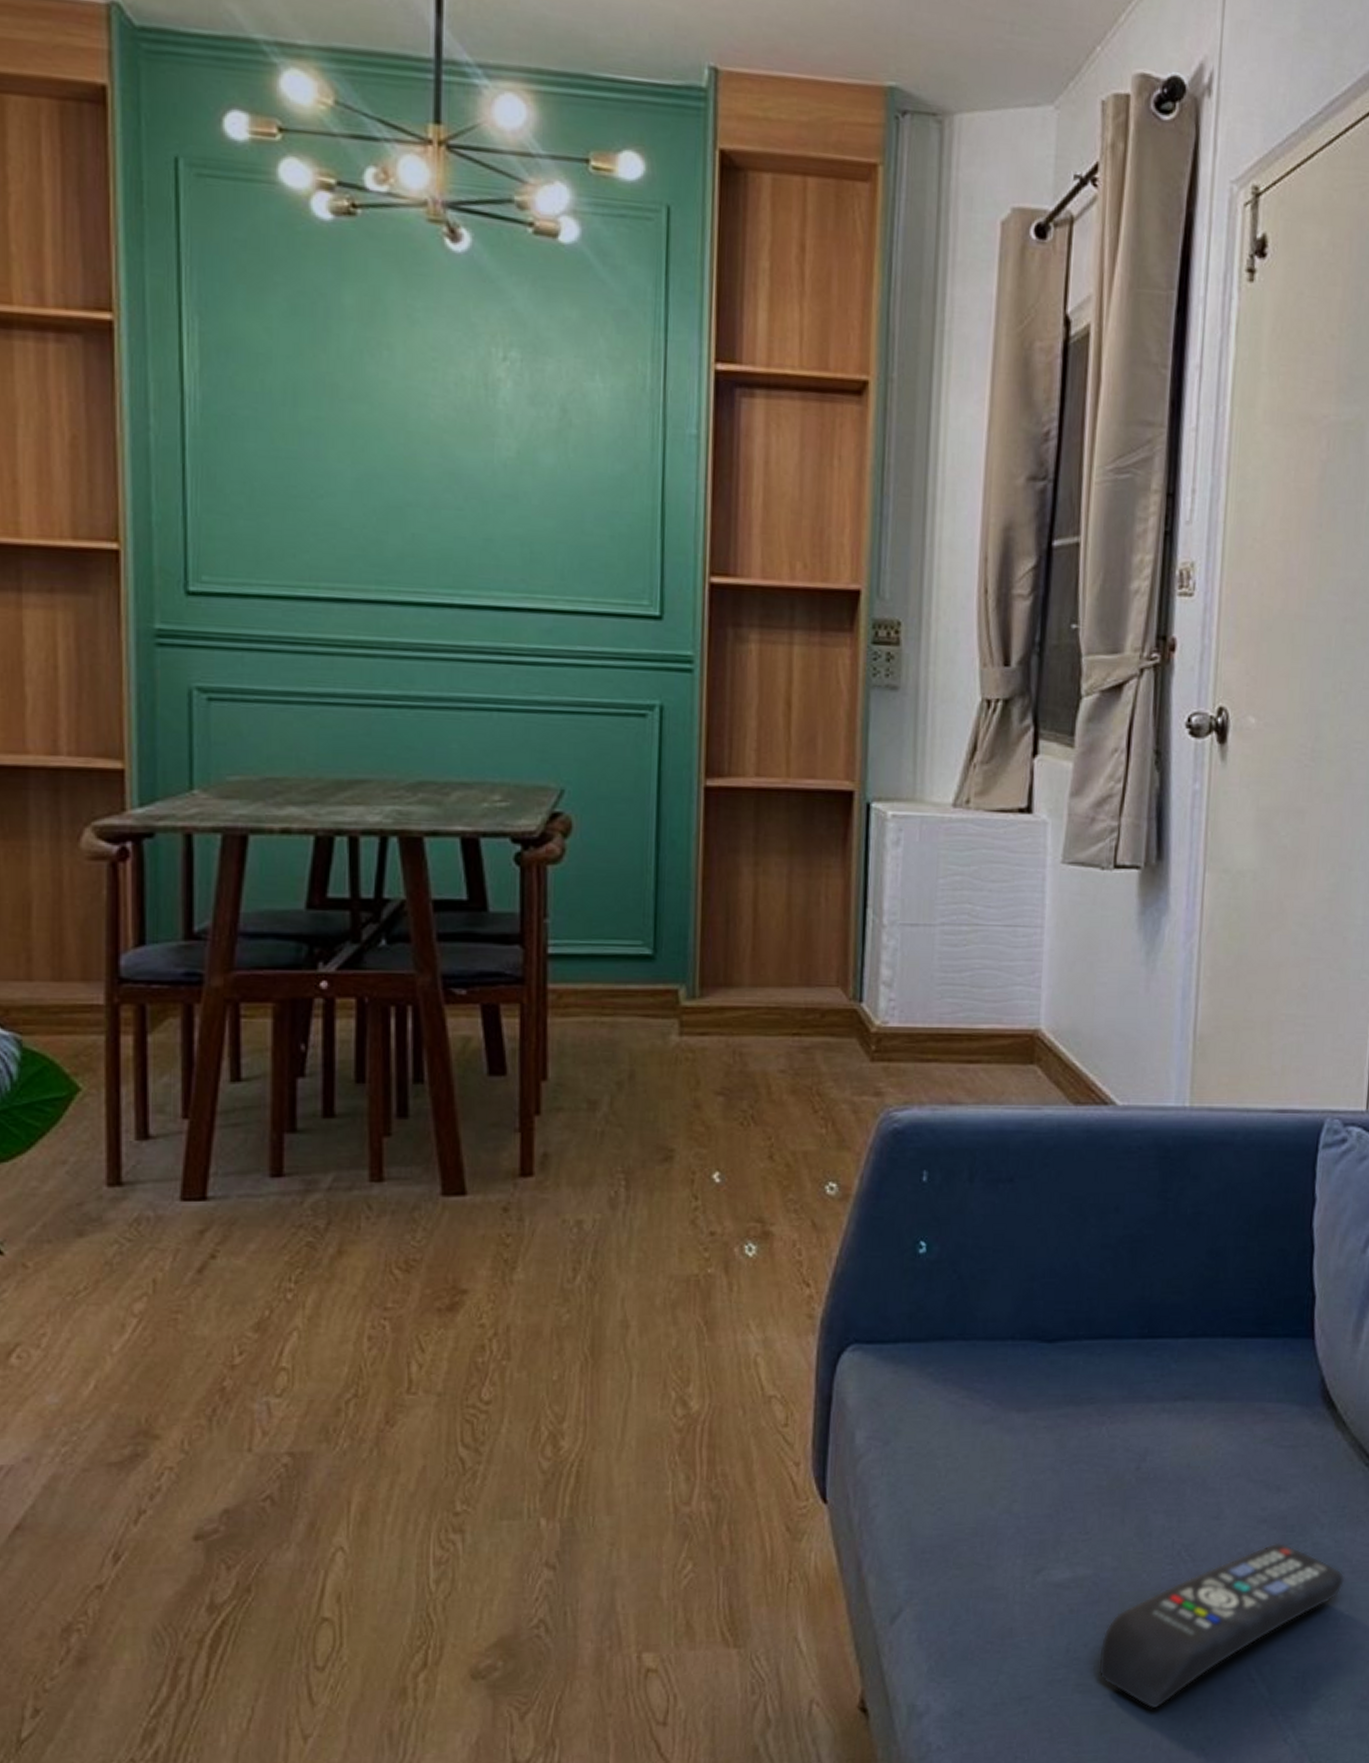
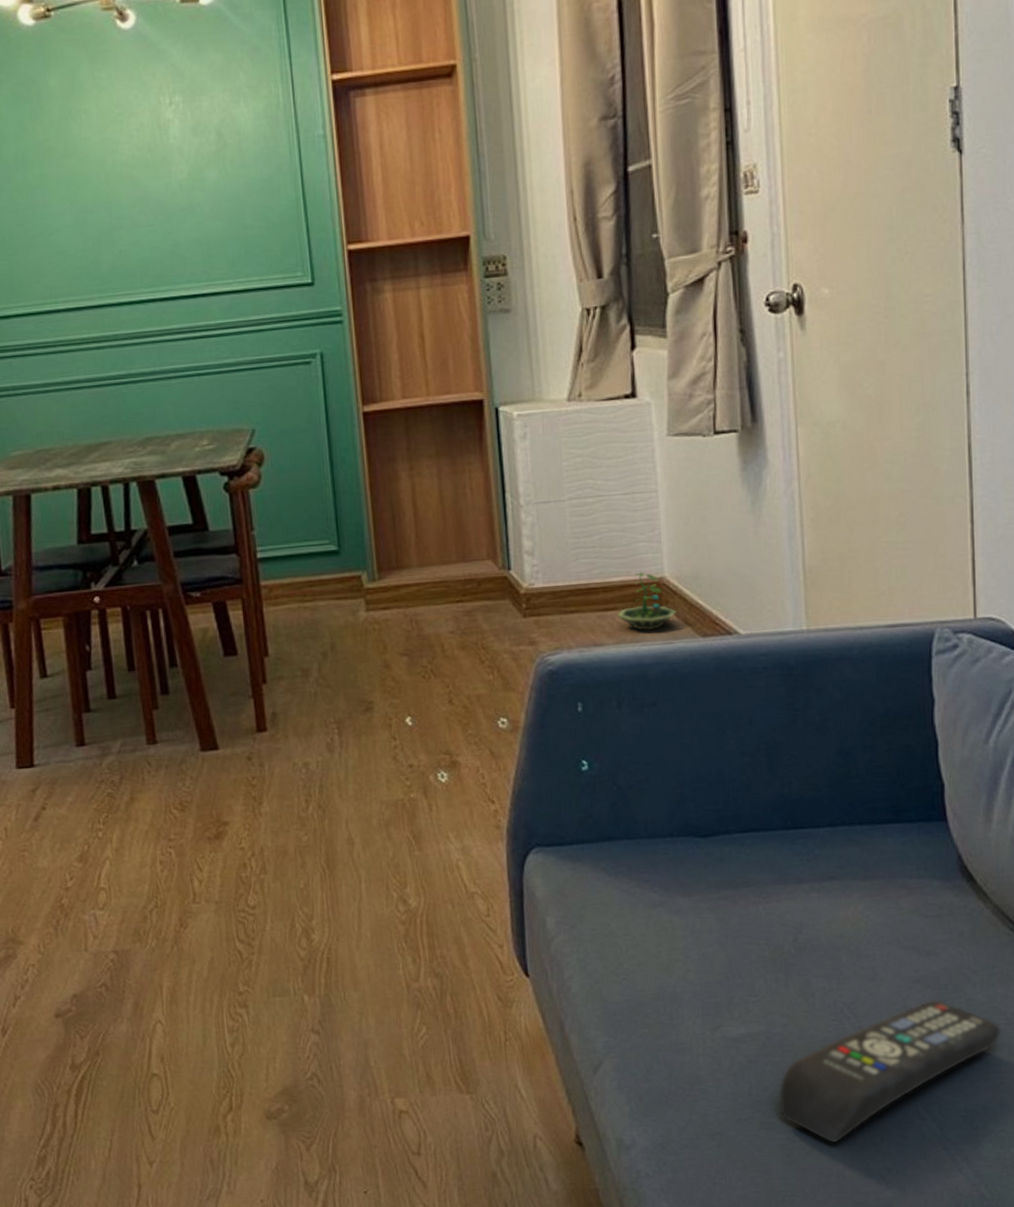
terrarium: none [980,1021,1050,1092] -> present [616,572,677,631]

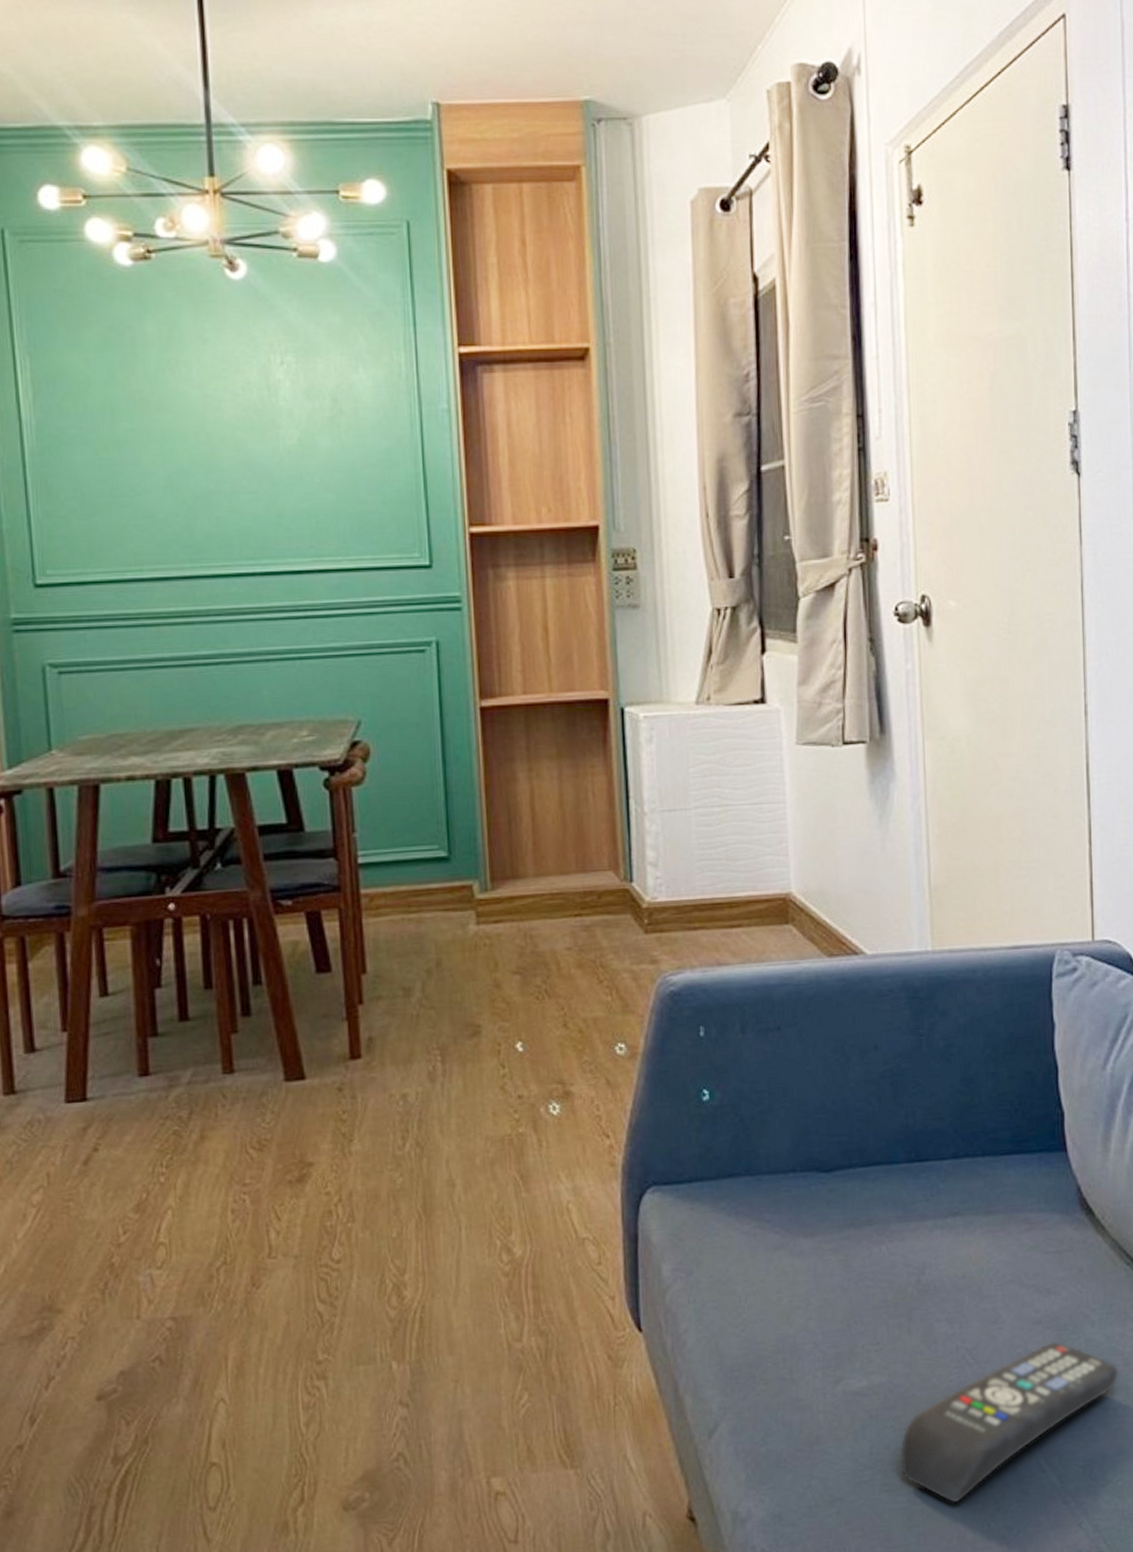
terrarium: present [616,572,677,631] -> none [741,887,804,950]

